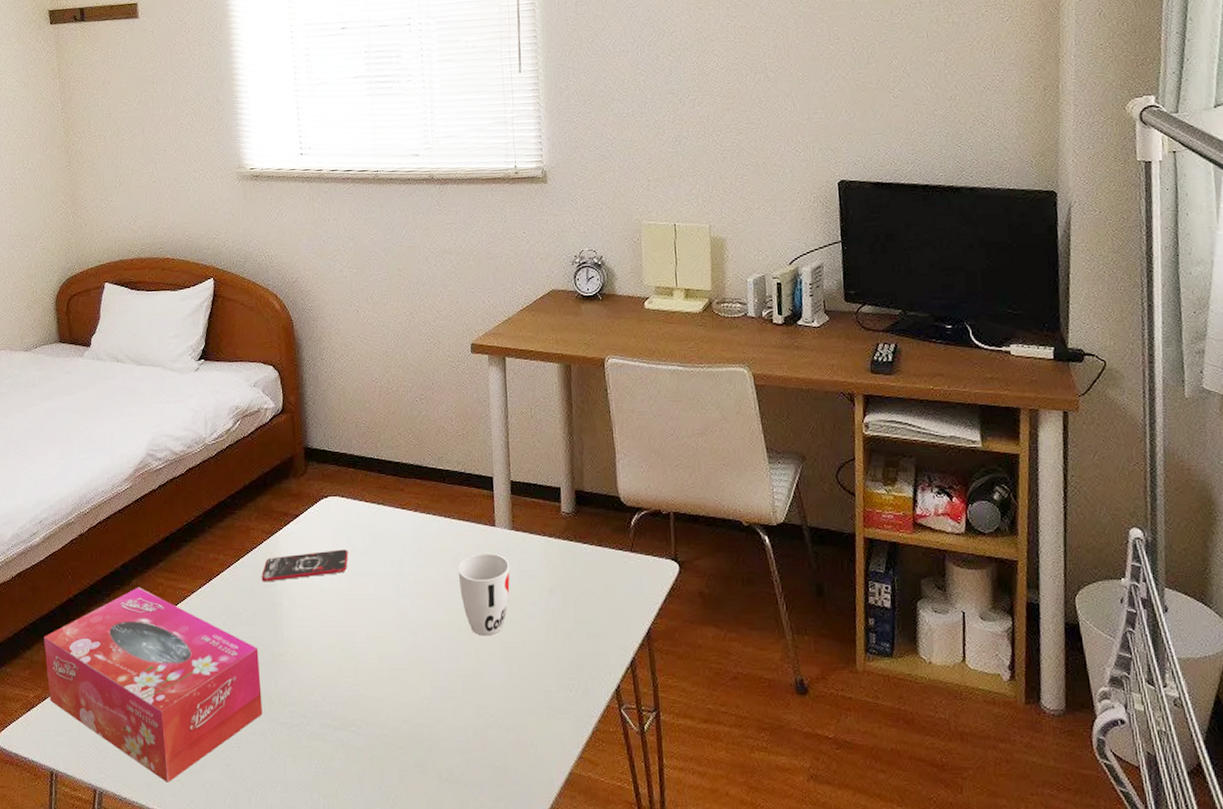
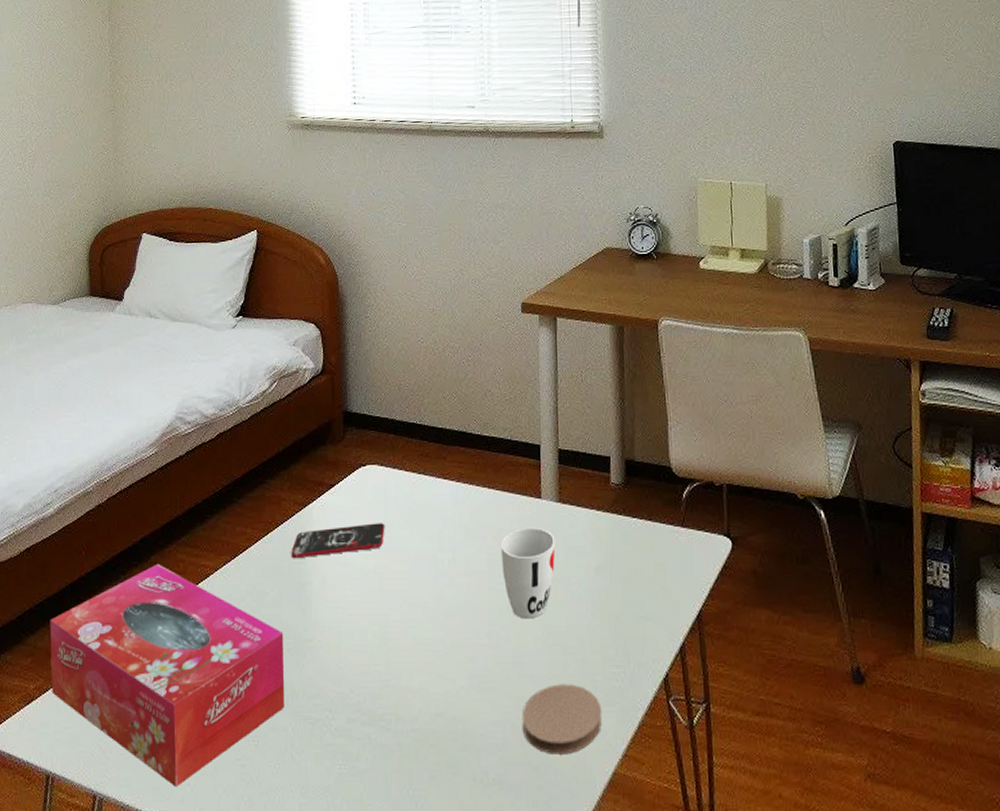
coaster: none [482,694,558,757] -> present [521,684,602,755]

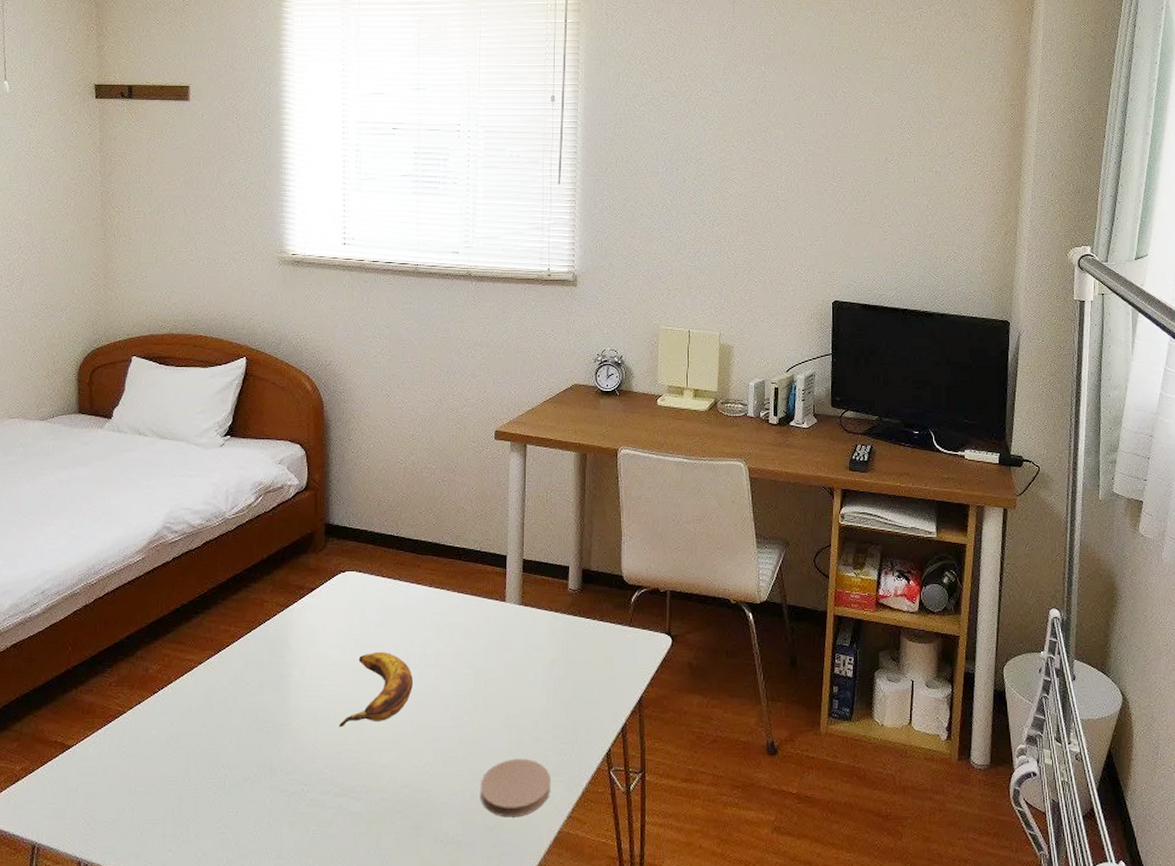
tissue box: present [49,563,285,787] -> none [36,658,264,852]
smartphone: present [291,523,385,559] -> none [272,622,361,654]
banana: none [364,556,443,644] -> present [339,651,413,727]
cup: present [500,527,556,619] -> none [467,626,517,704]

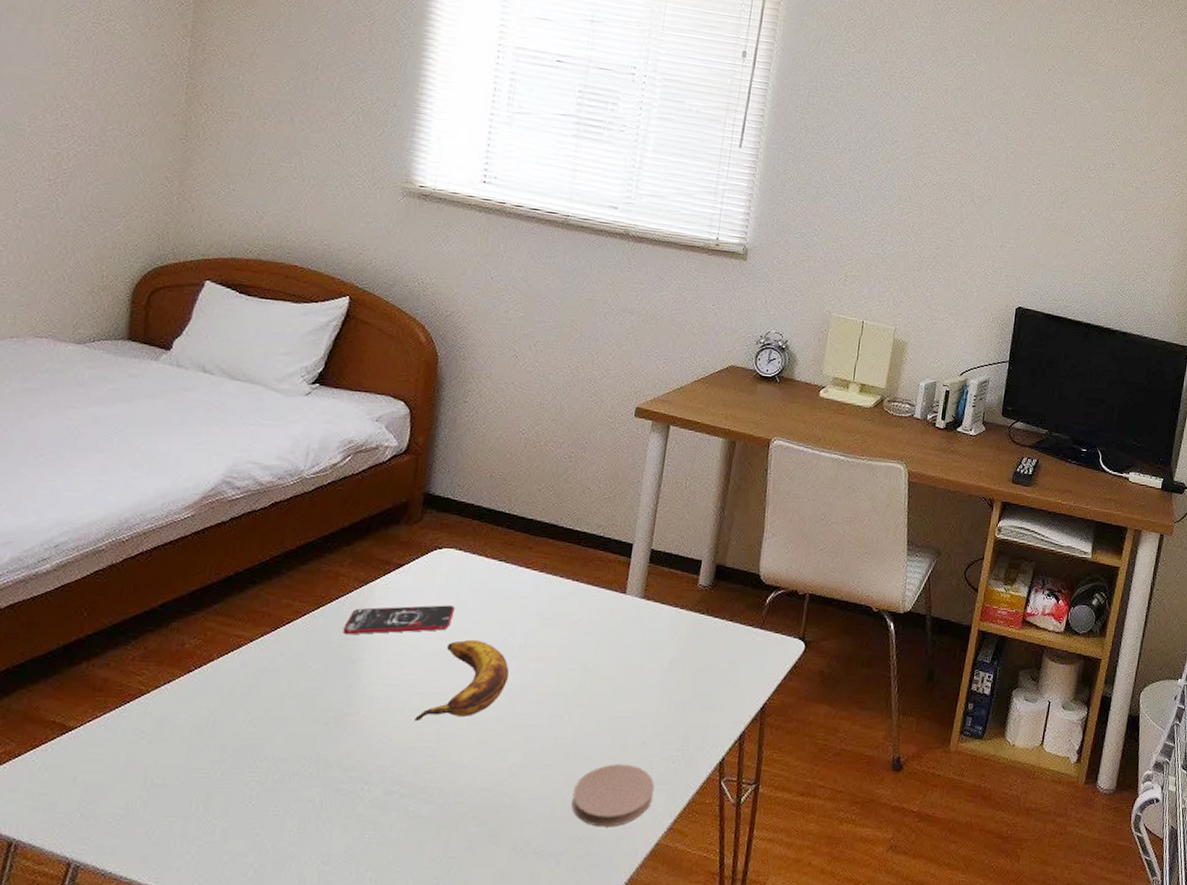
smartphone: none [272,622,361,654] -> present [343,605,455,635]

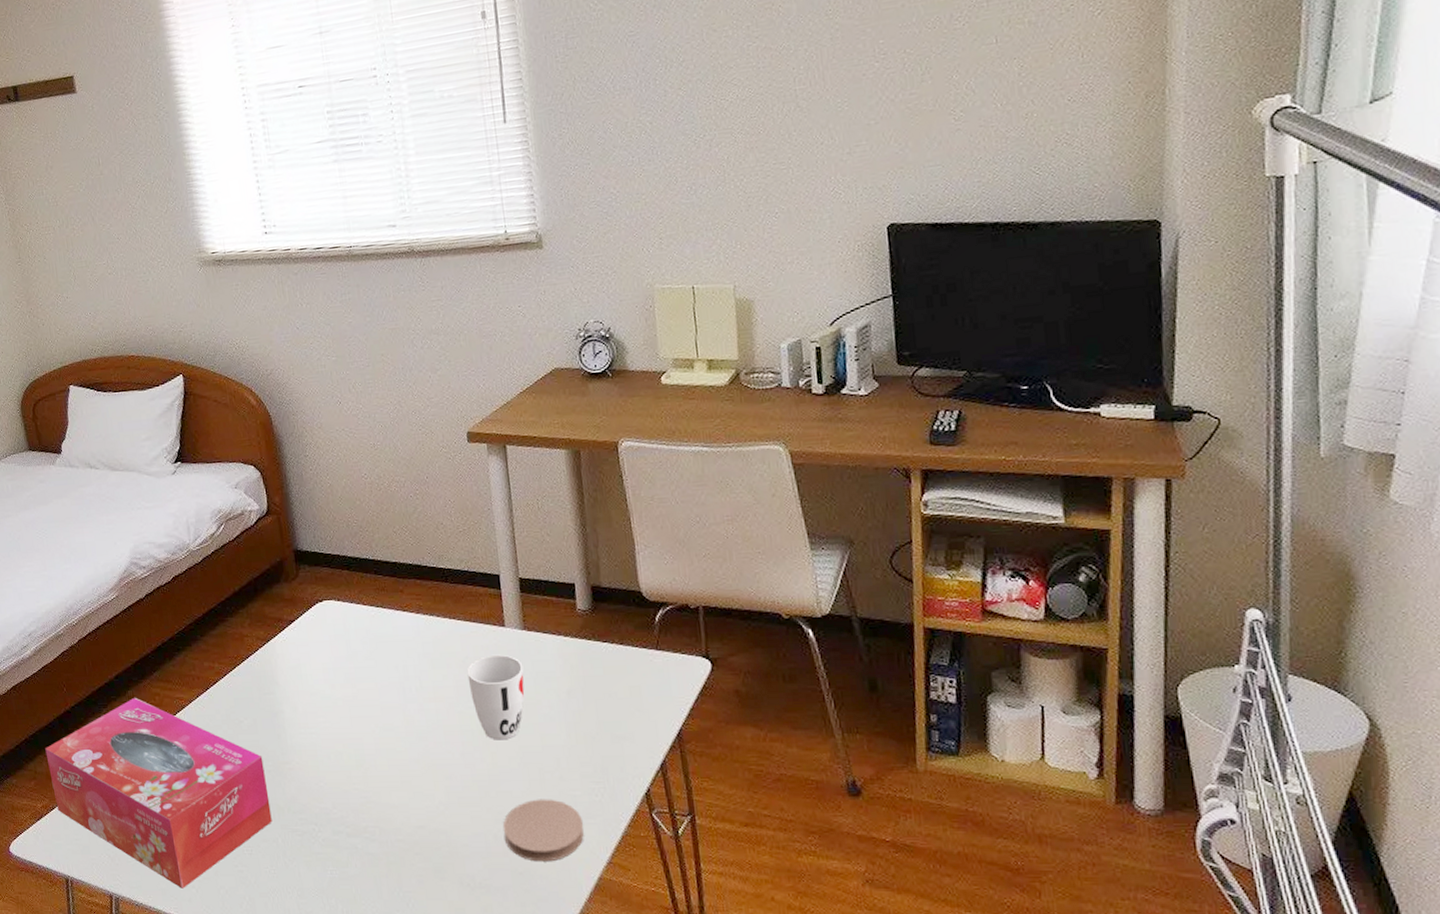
tissue box: none [25,630,324,855] -> present [45,697,272,889]
smartphone: present [343,605,455,635] -> none [259,655,349,690]
banana: present [414,639,509,721] -> none [341,685,414,765]
cup: none [574,619,634,704] -> present [467,654,525,740]

